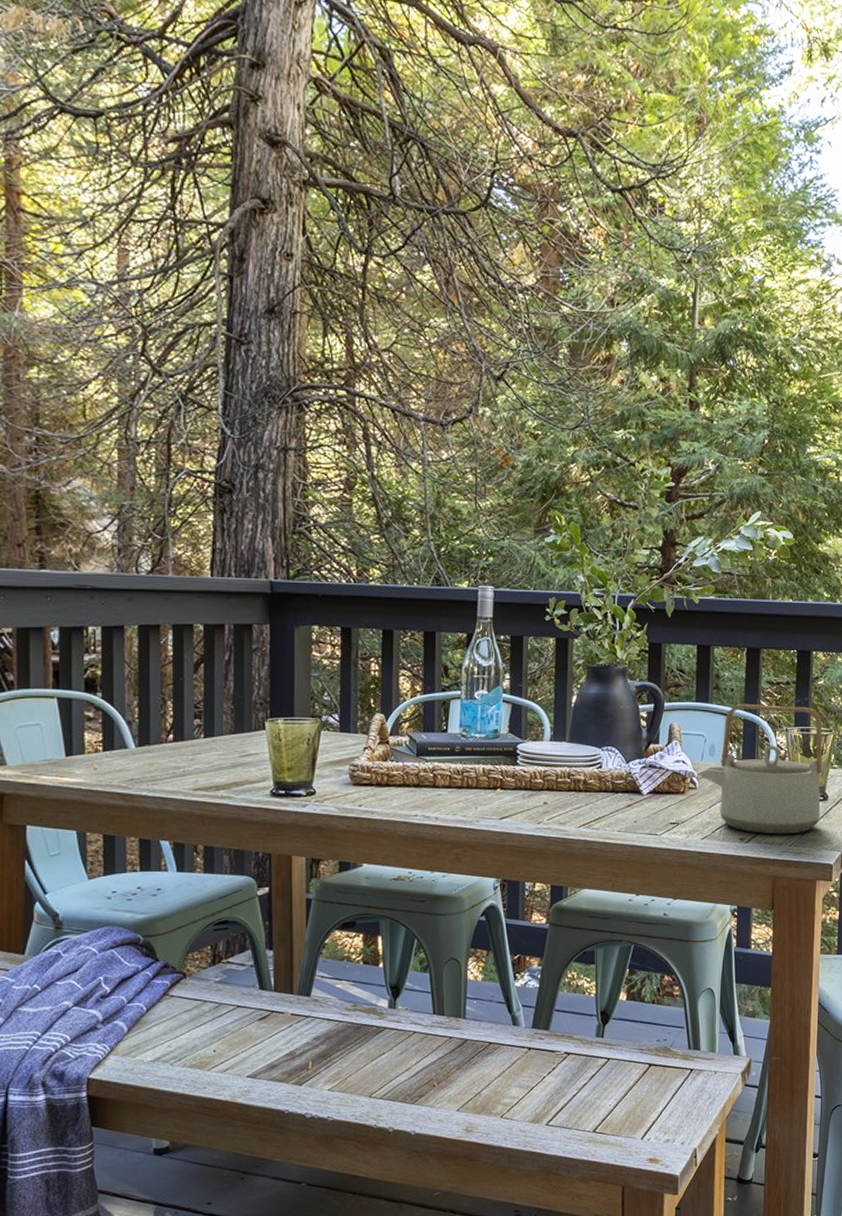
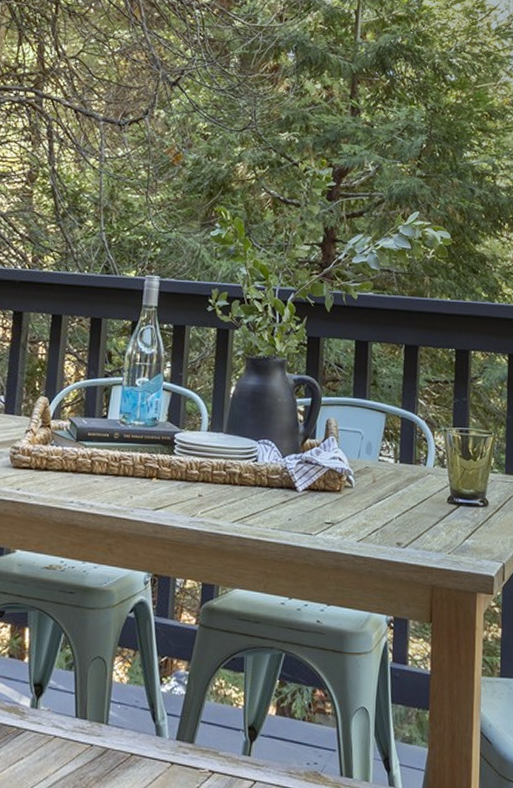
teapot: present [701,703,823,835] -> none [357,401,483,541]

